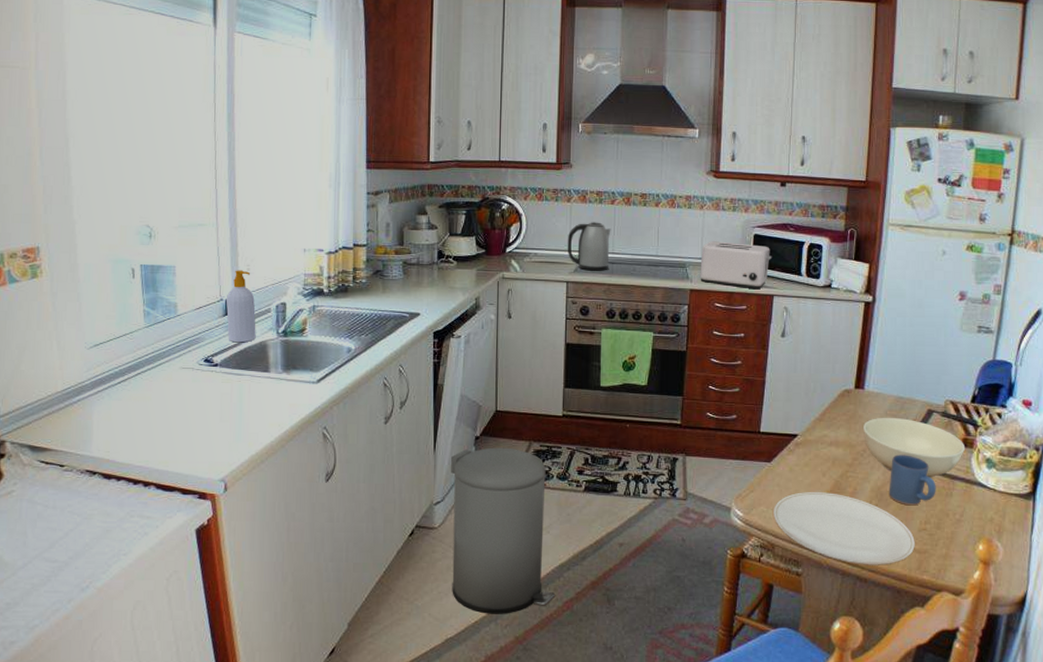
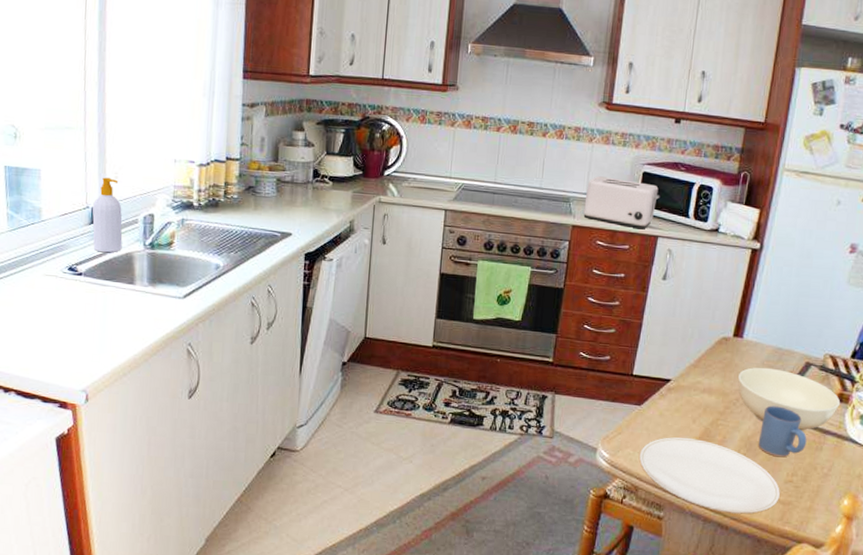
pedal bin: present [450,447,556,614] -> none [311,374,415,539]
kettle: present [567,222,611,271] -> none [447,149,495,201]

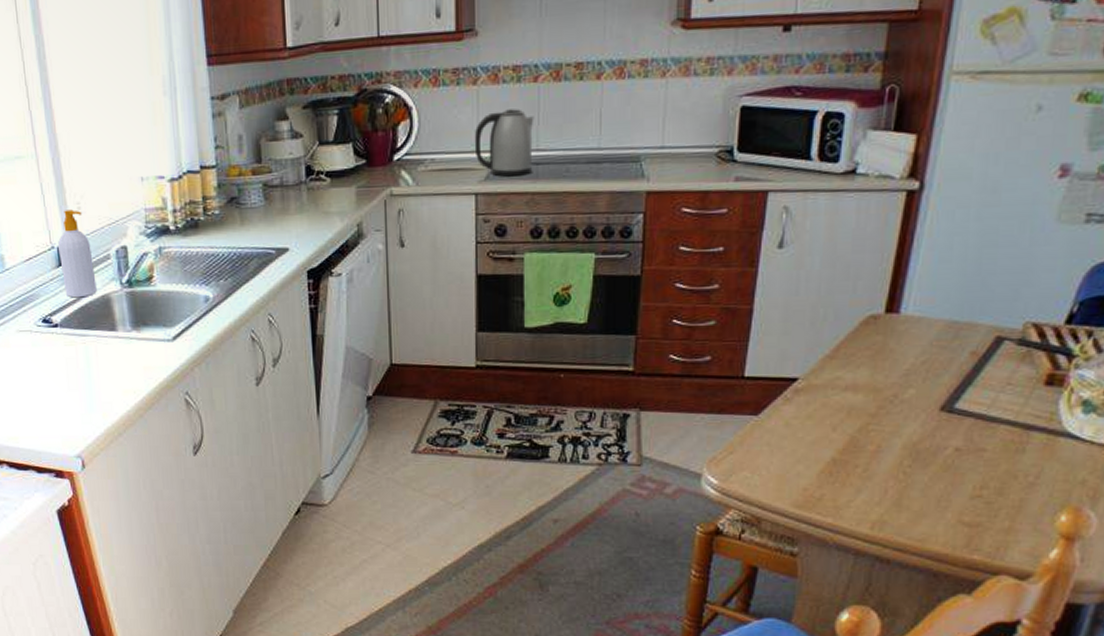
kettle: none [447,149,495,201] -> present [474,109,534,177]
toaster: present [583,176,660,230] -> none [661,120,768,185]
plate: present [639,437,780,514] -> none [761,452,964,543]
bowl: present [737,367,841,431] -> none [894,349,1052,429]
mug: present [758,405,807,458] -> none [928,399,1001,466]

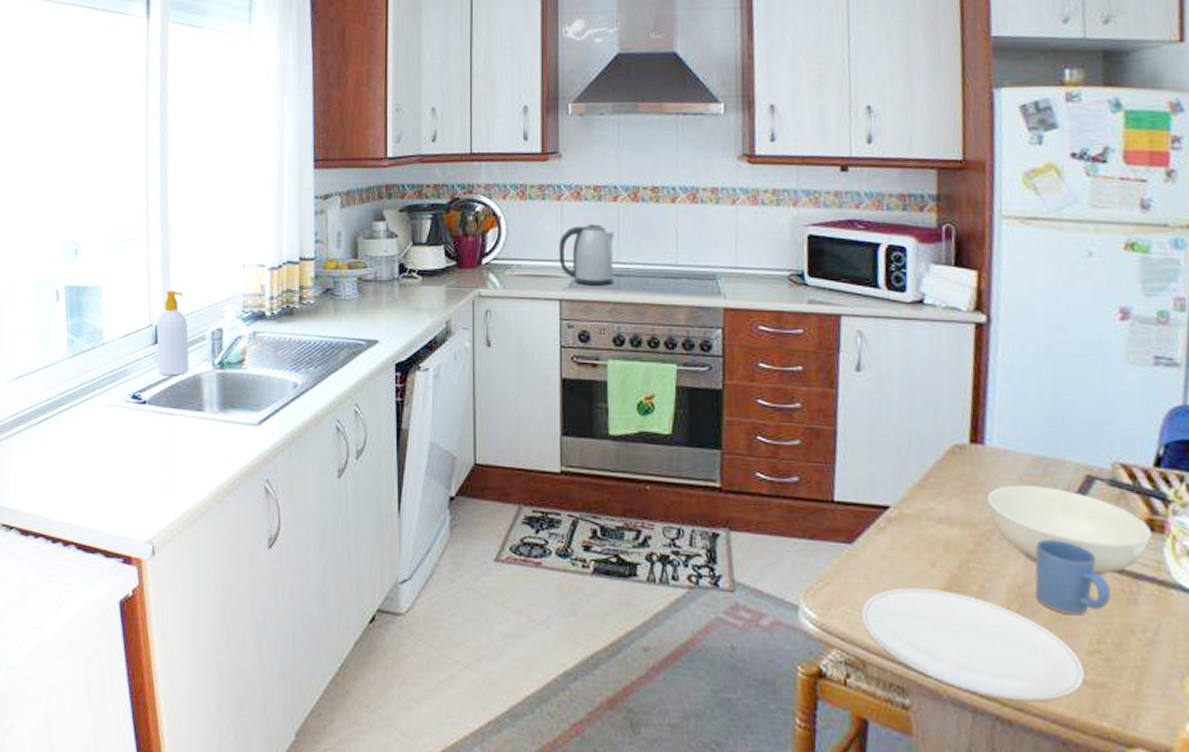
plate: none [761,452,964,543] -> present [861,588,1085,702]
bowl: none [894,349,1052,429] -> present [986,484,1153,576]
mug: none [928,399,1001,466] -> present [1035,539,1111,616]

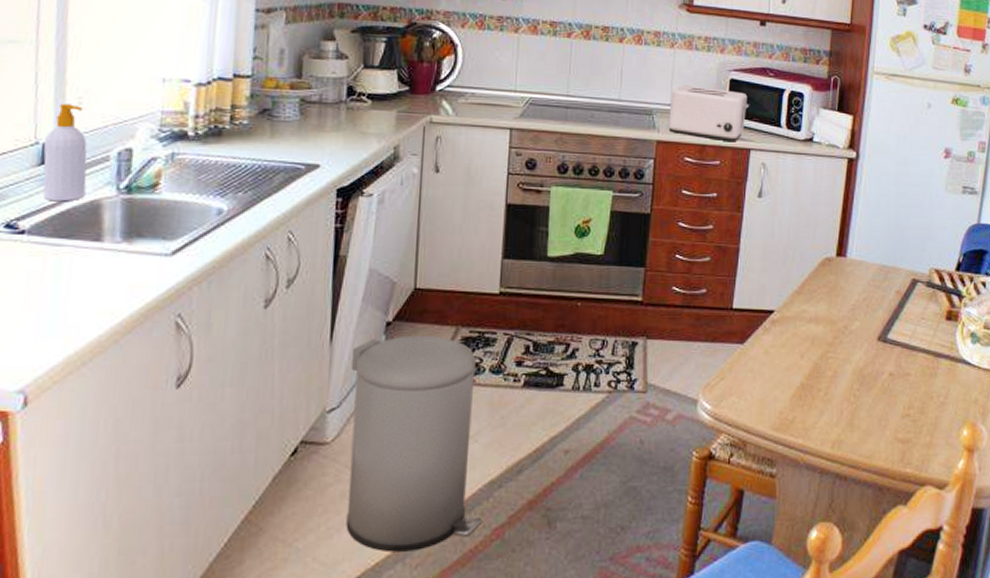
pedal bin: none [418,511,560,735] -> present [346,335,483,552]
kettle: present [558,224,615,286] -> none [512,57,566,117]
toaster: none [735,245,836,308] -> present [668,85,750,142]
plate: present [861,588,1085,702] -> none [746,377,898,461]
bowl: present [986,484,1153,576] -> none [844,288,950,357]
mug: present [1035,539,1111,616] -> none [871,331,920,389]

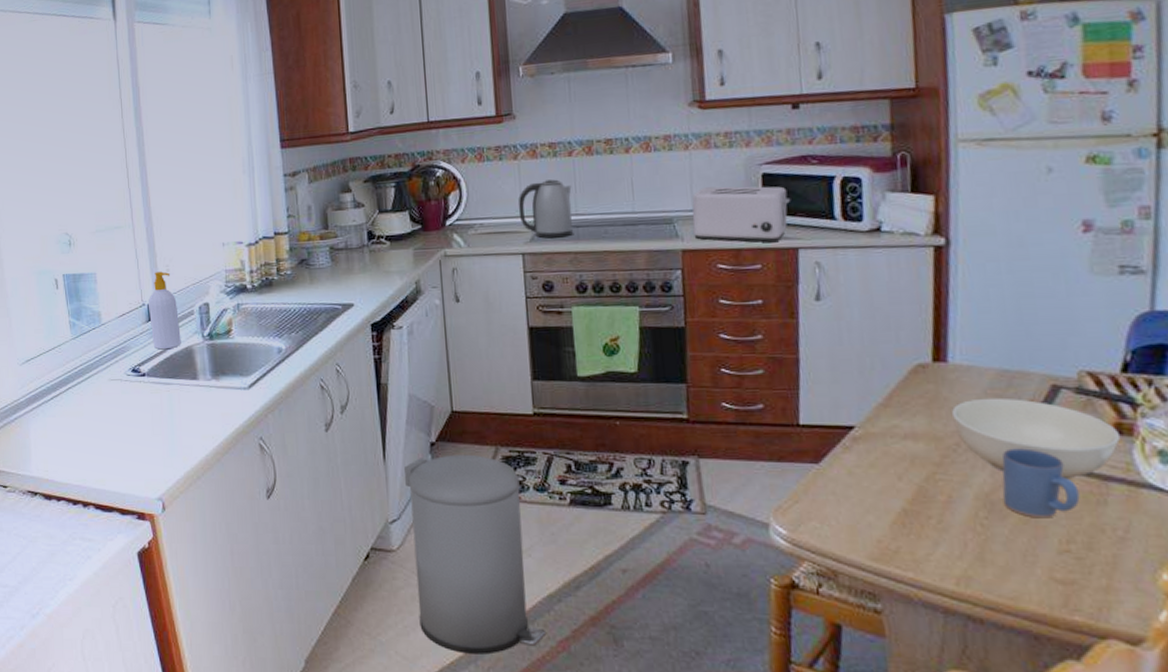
kettle: none [512,57,566,117] -> present [518,179,573,239]
bowl: none [844,288,950,357] -> present [951,397,1121,480]
mug: none [871,331,920,389] -> present [1002,448,1080,519]

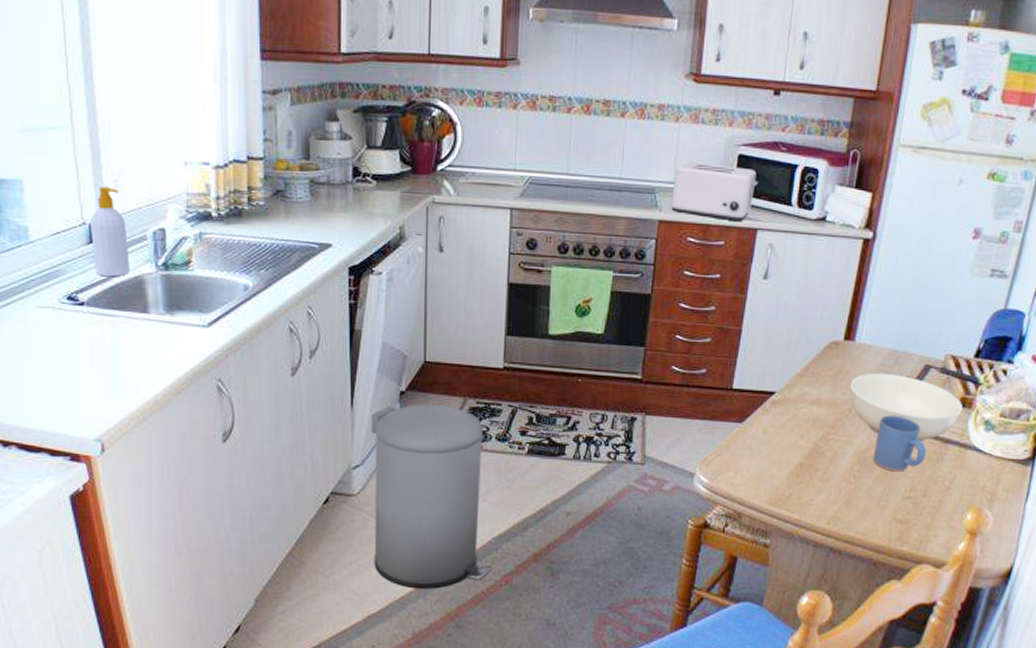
kettle: present [518,179,573,239] -> none [511,135,566,196]

